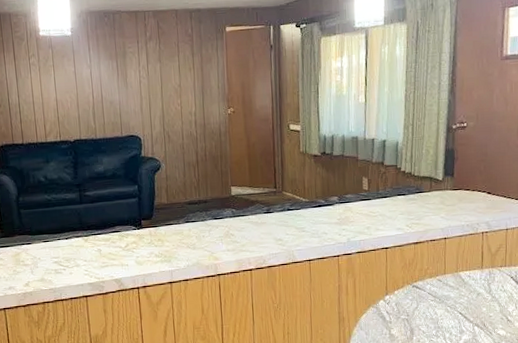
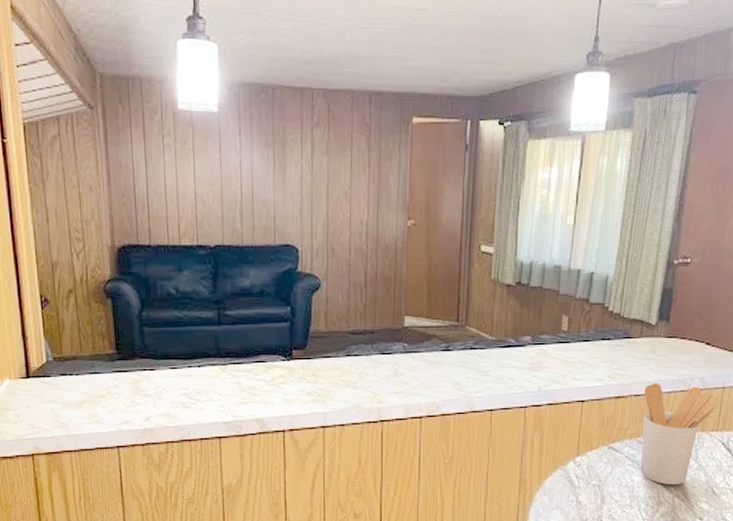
utensil holder: none [438,229,503,316] -> present [640,383,719,485]

